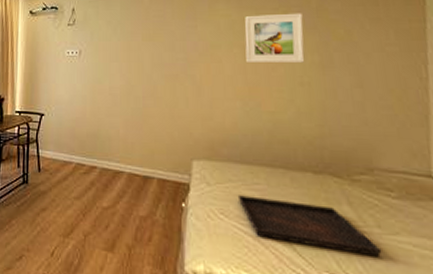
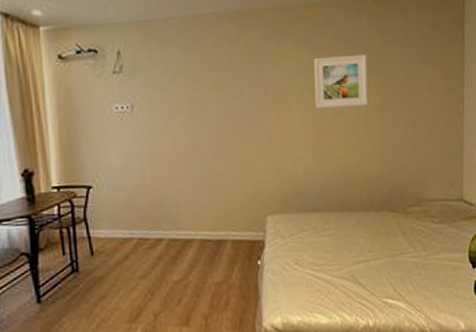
serving tray: present [237,195,382,258] -> none [310,239,427,279]

